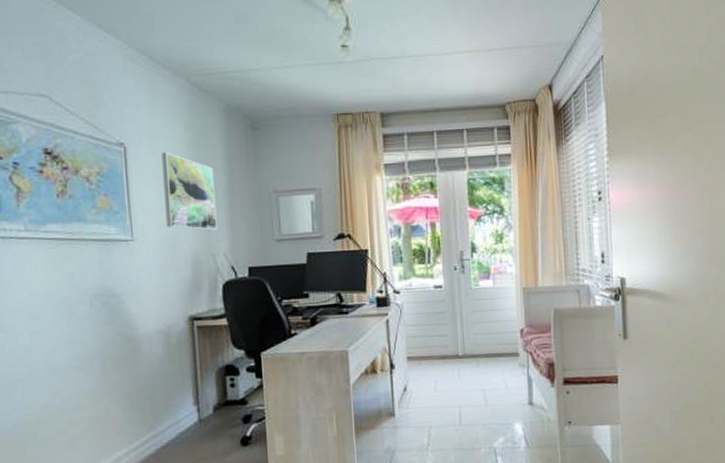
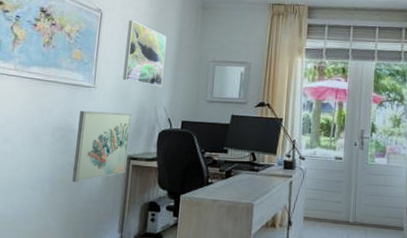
wall art: none [120,266,190,357] -> present [72,110,132,183]

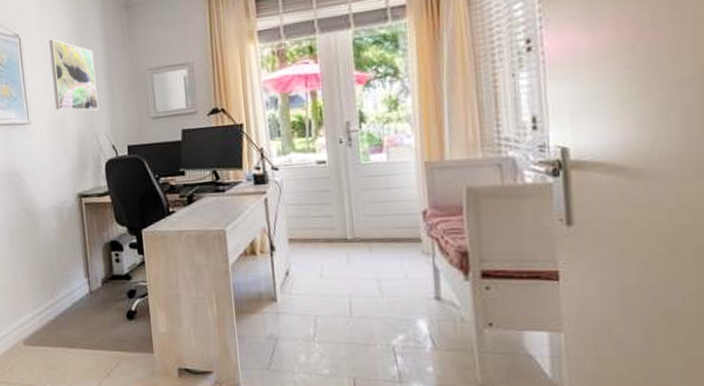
wall art: present [72,110,132,183] -> none [21,146,79,230]

